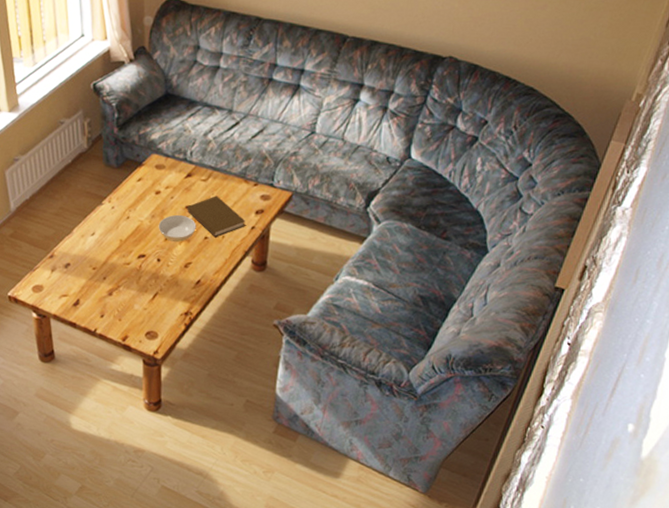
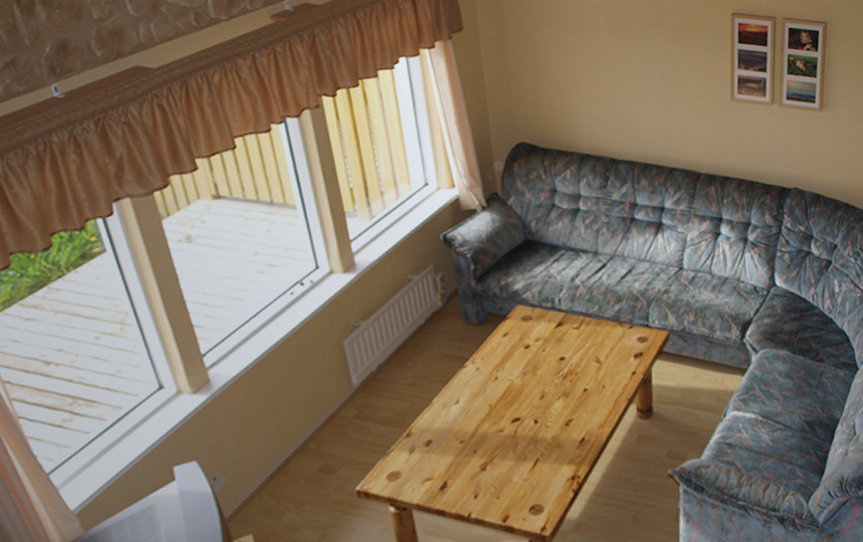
bowl: present [158,214,197,242] -> none [531,368,574,399]
book: present [187,196,246,238] -> none [561,343,626,389]

